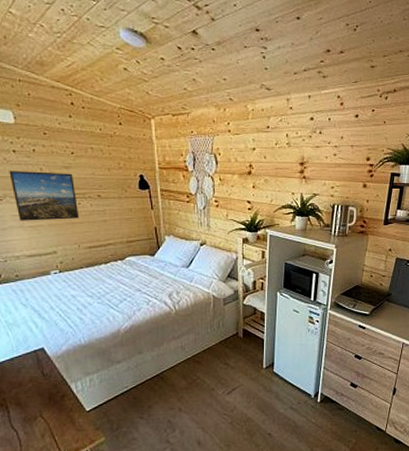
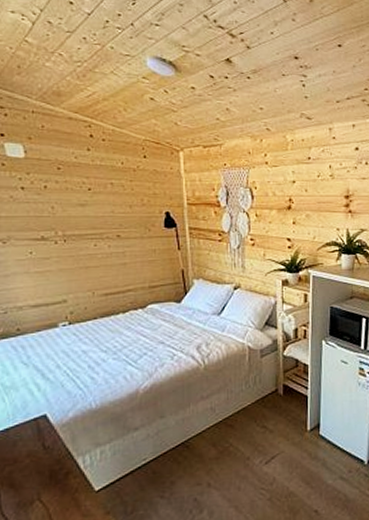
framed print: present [9,171,80,221] -> none [15,210,95,266]

